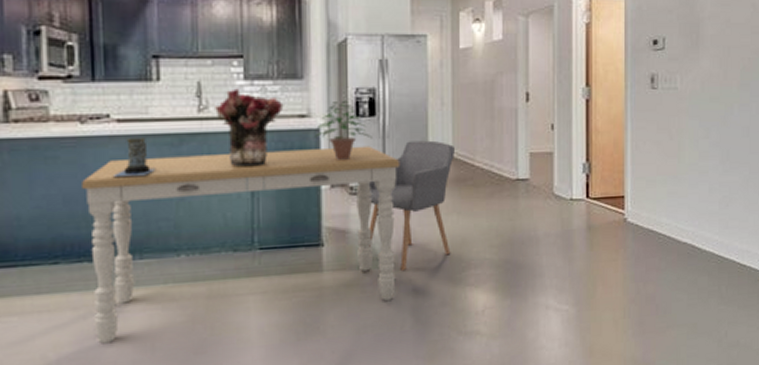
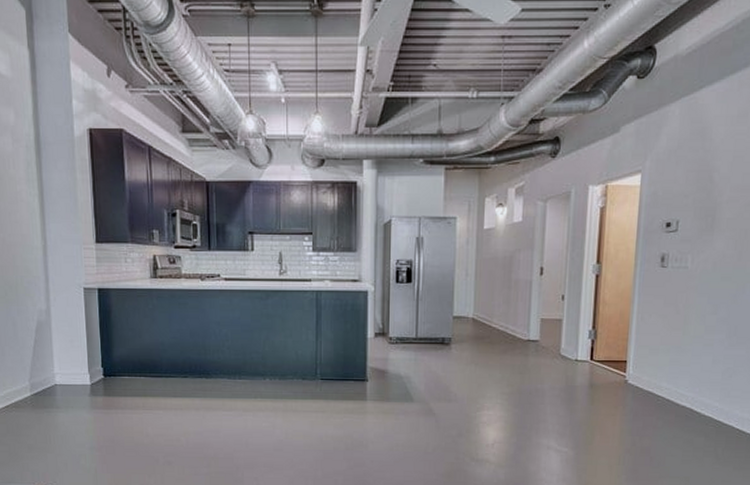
dining table: present [82,146,401,344] -> none [202,306,430,436]
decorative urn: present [114,138,157,176] -> none [222,292,251,319]
bouquet: present [215,88,284,168] -> none [292,258,341,318]
potted plant: present [314,100,372,160] -> none [364,269,408,316]
chair: present [368,140,455,272] -> none [403,304,475,407]

